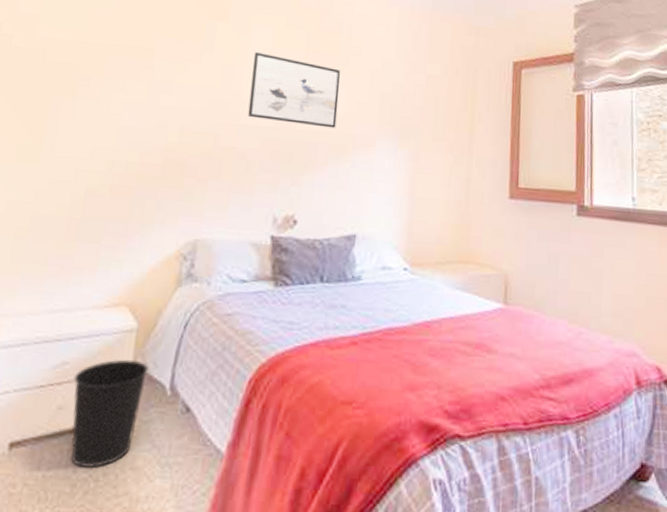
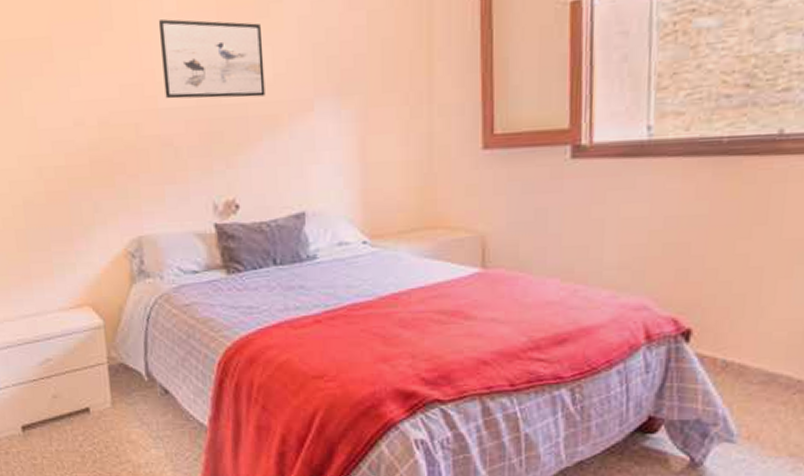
wastebasket: present [71,359,149,468] -> none [59,352,124,442]

